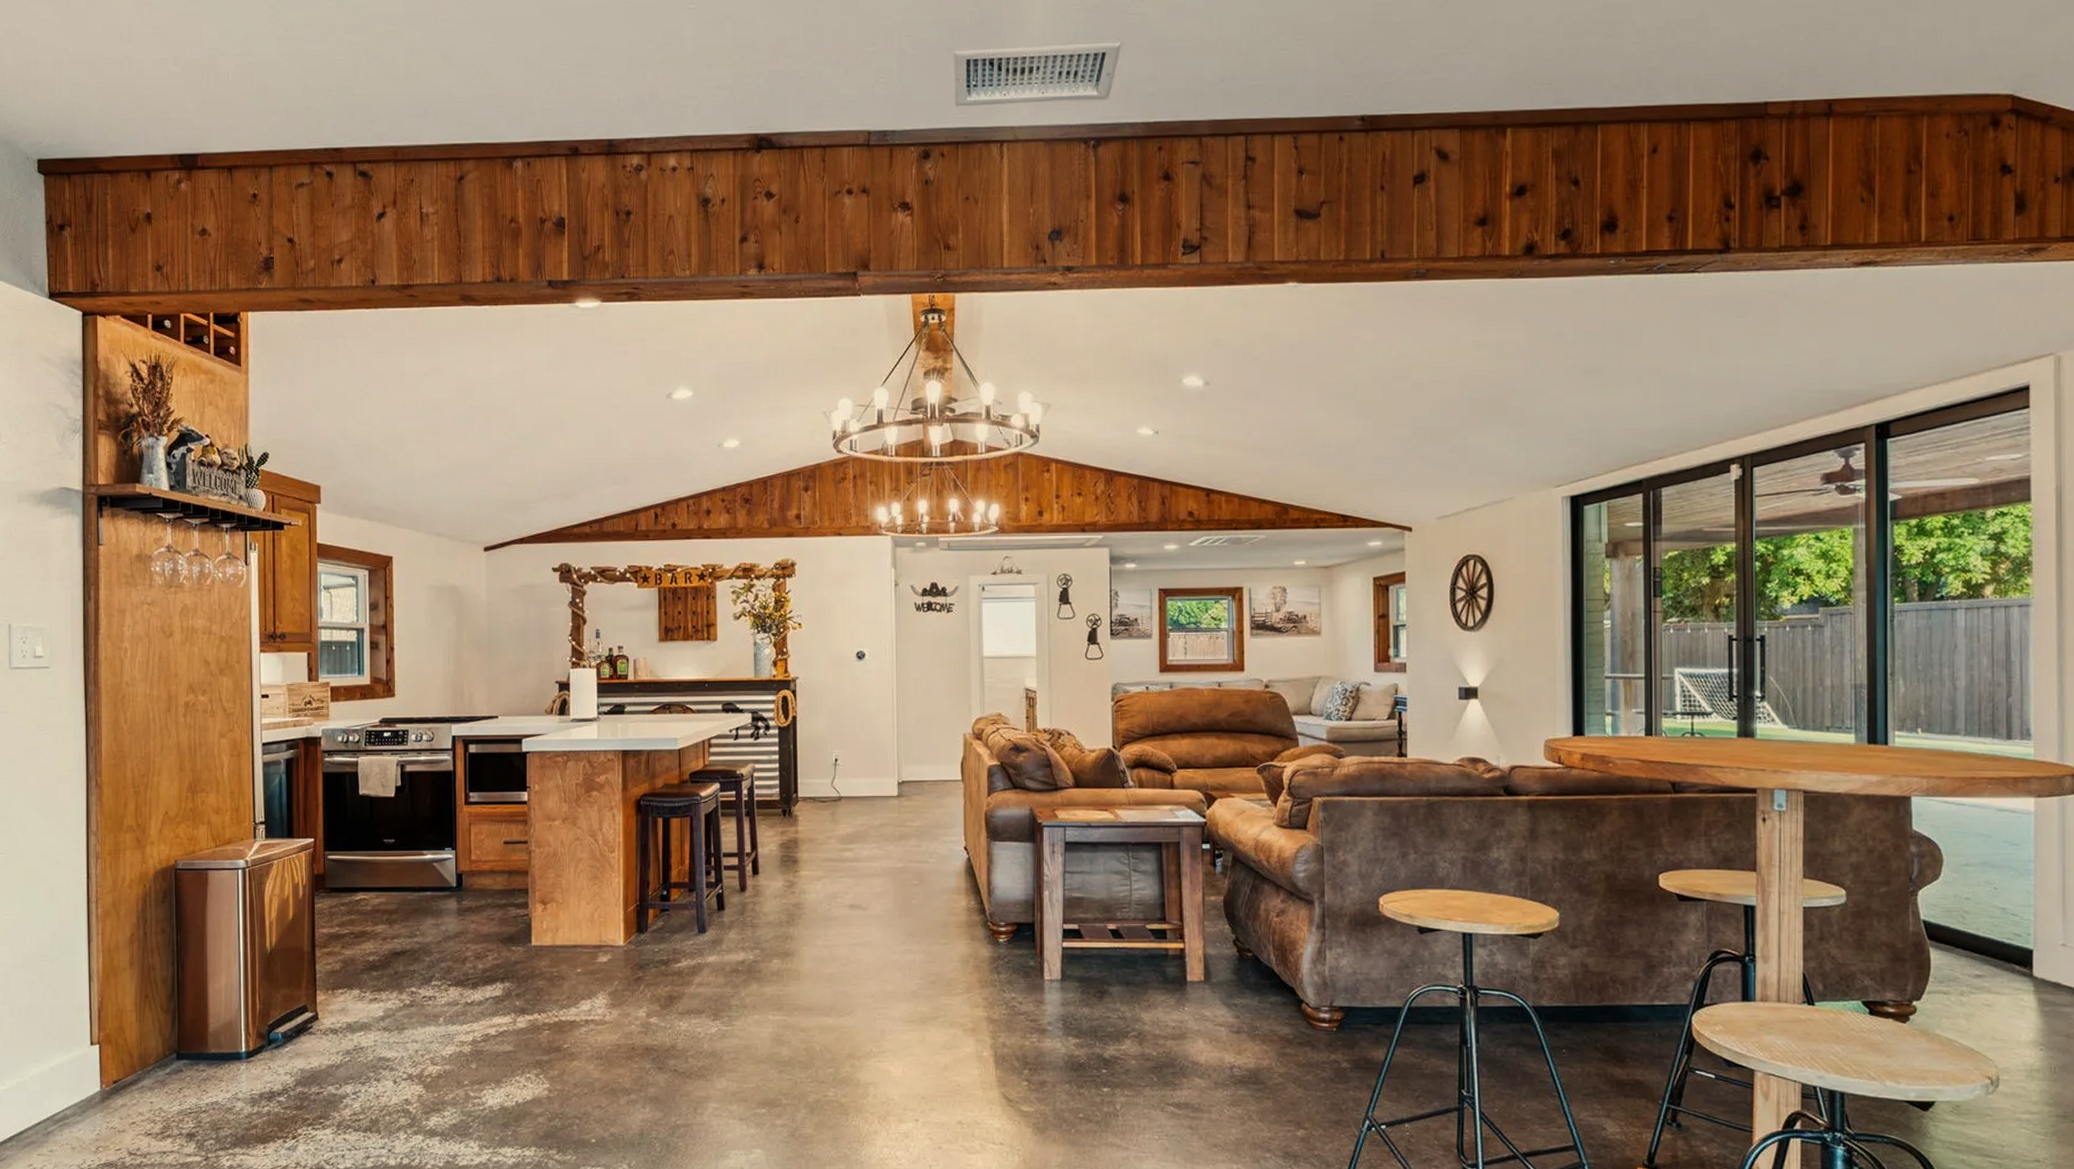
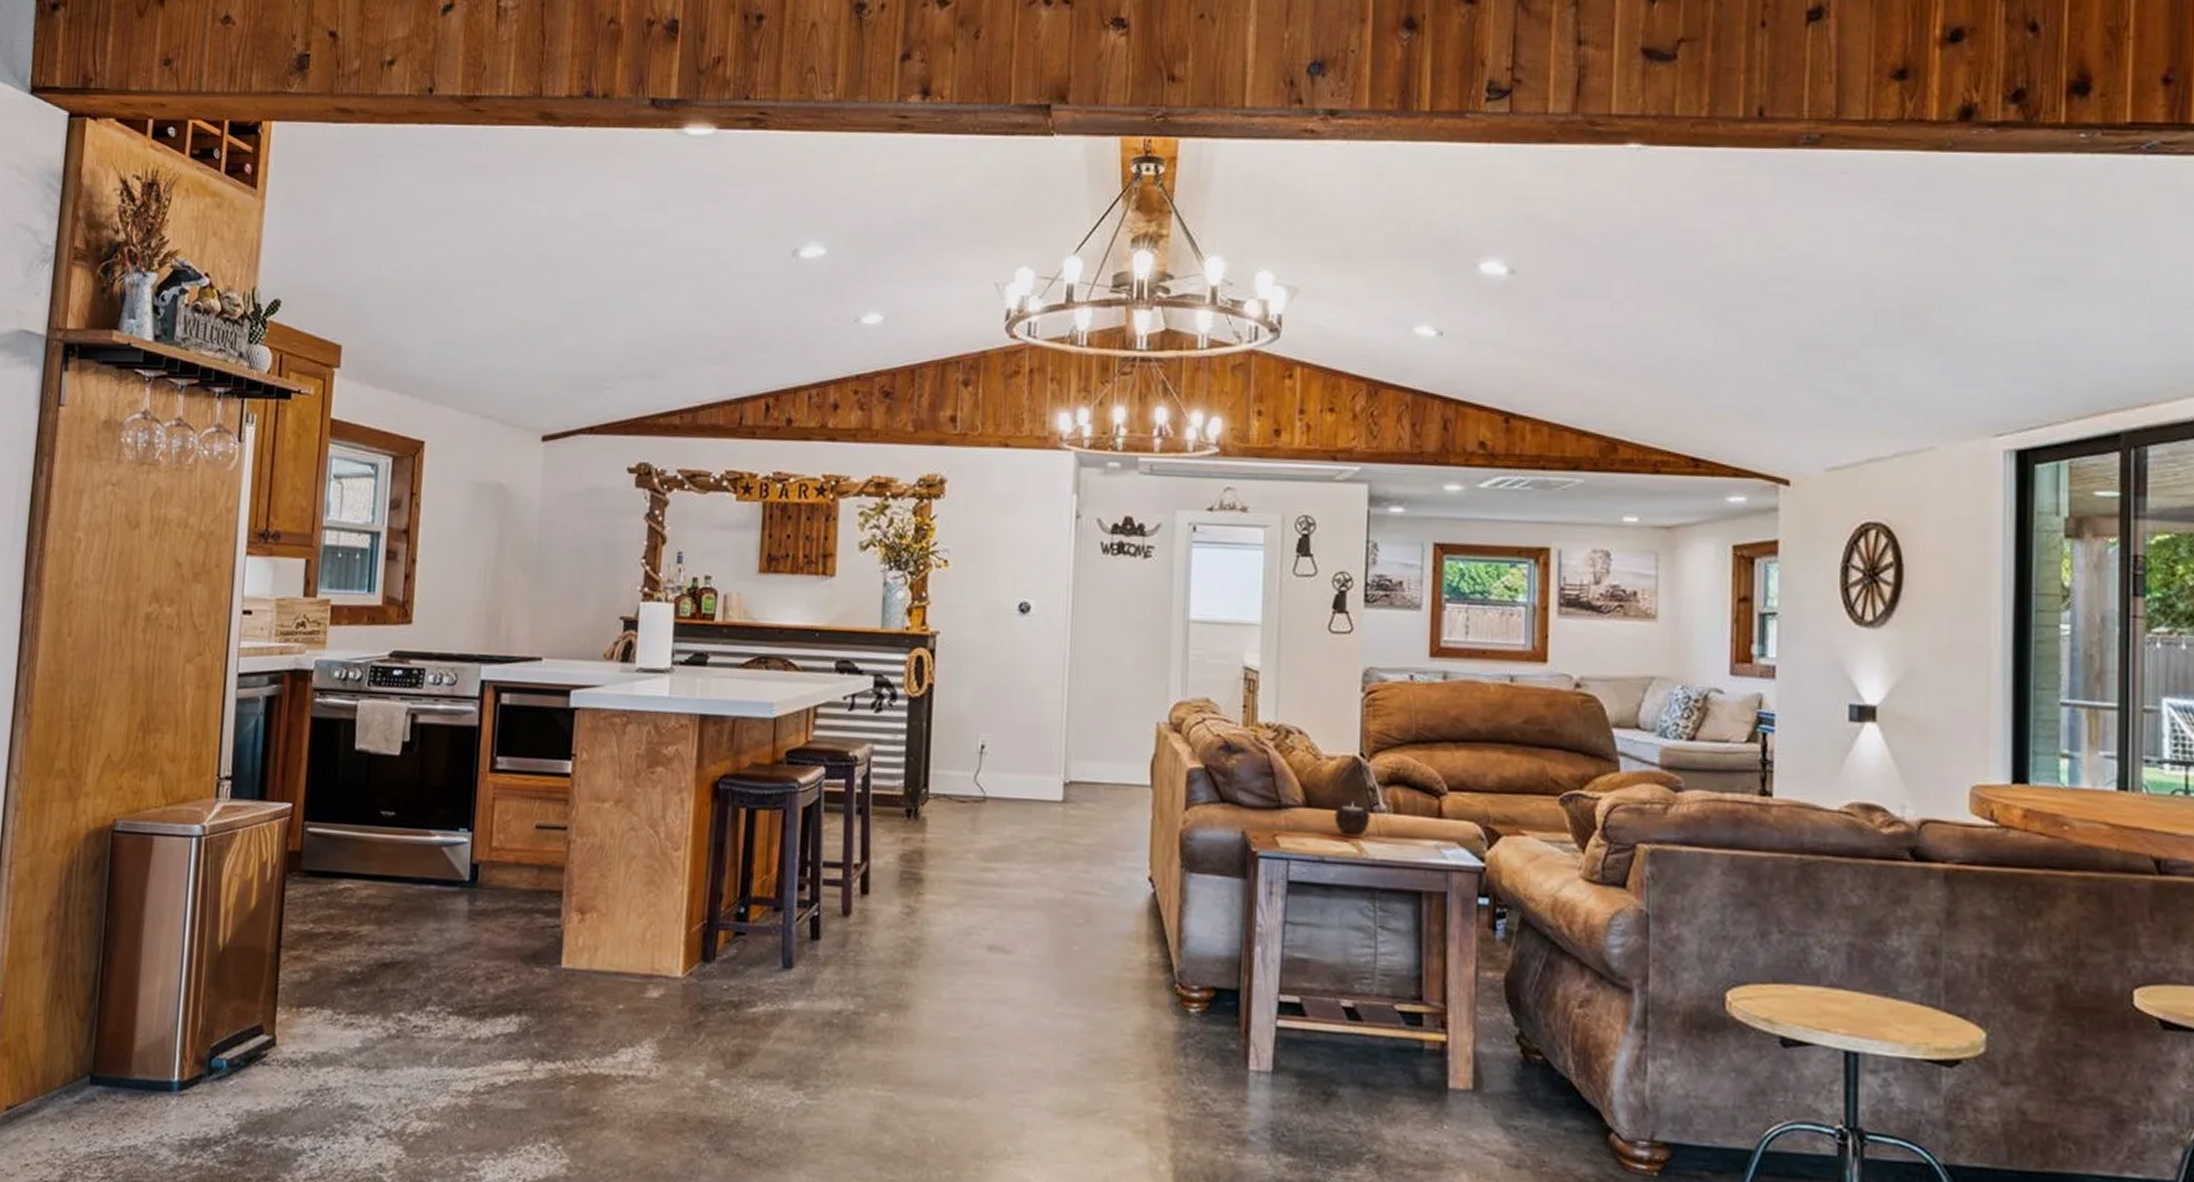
candle: none [1096,782,1122,808] -> present [1334,802,1371,839]

